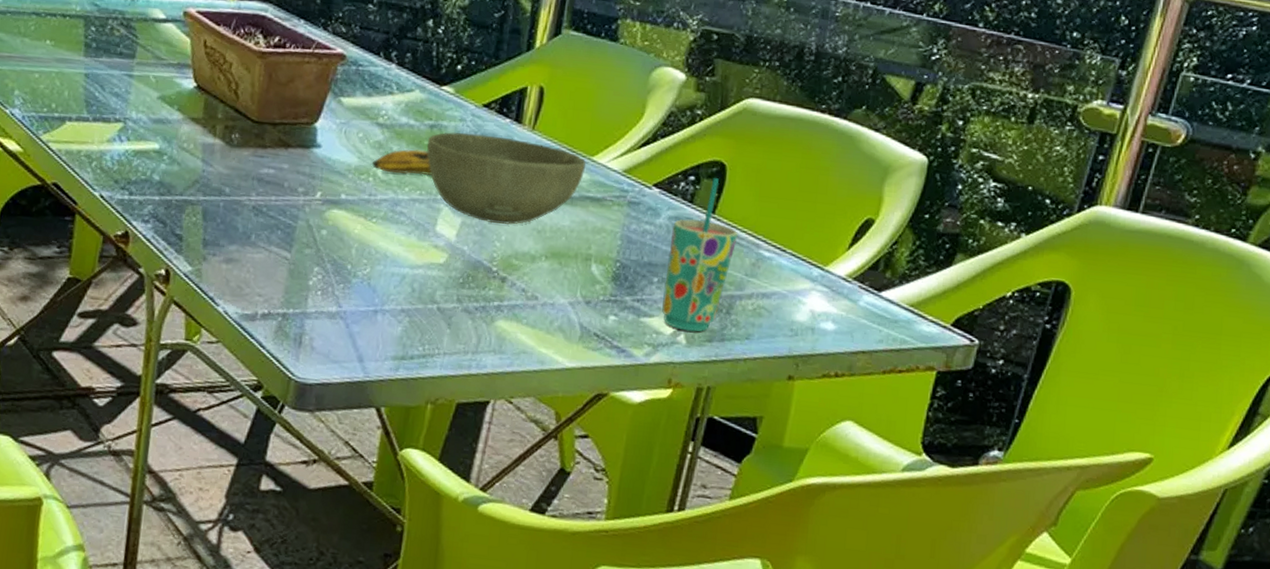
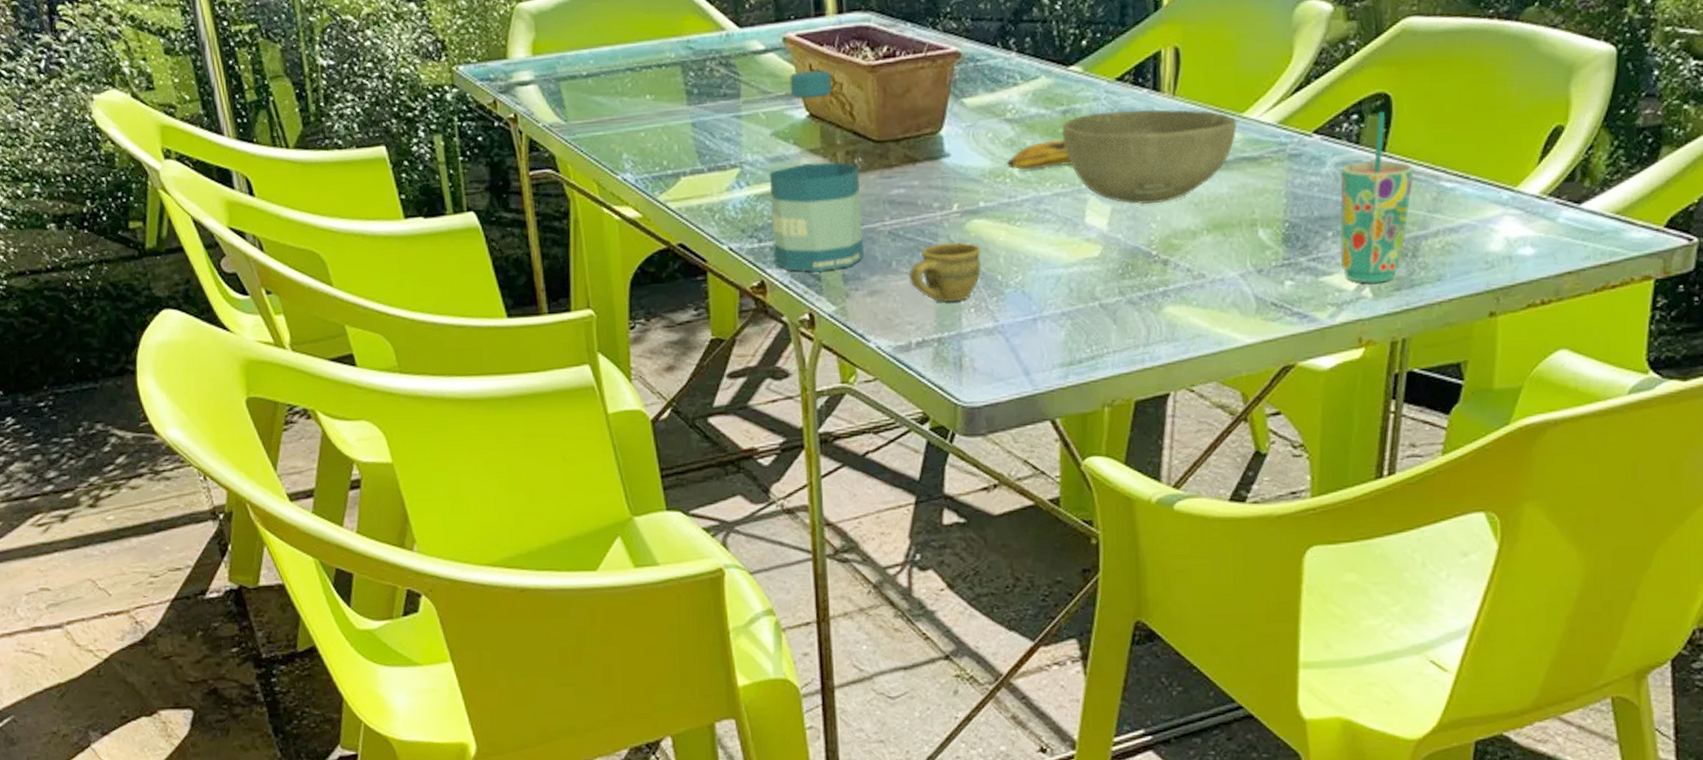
bottle: none [140,45,235,233] -> present [769,69,864,272]
cup: none [264,226,336,283] -> present [908,242,982,302]

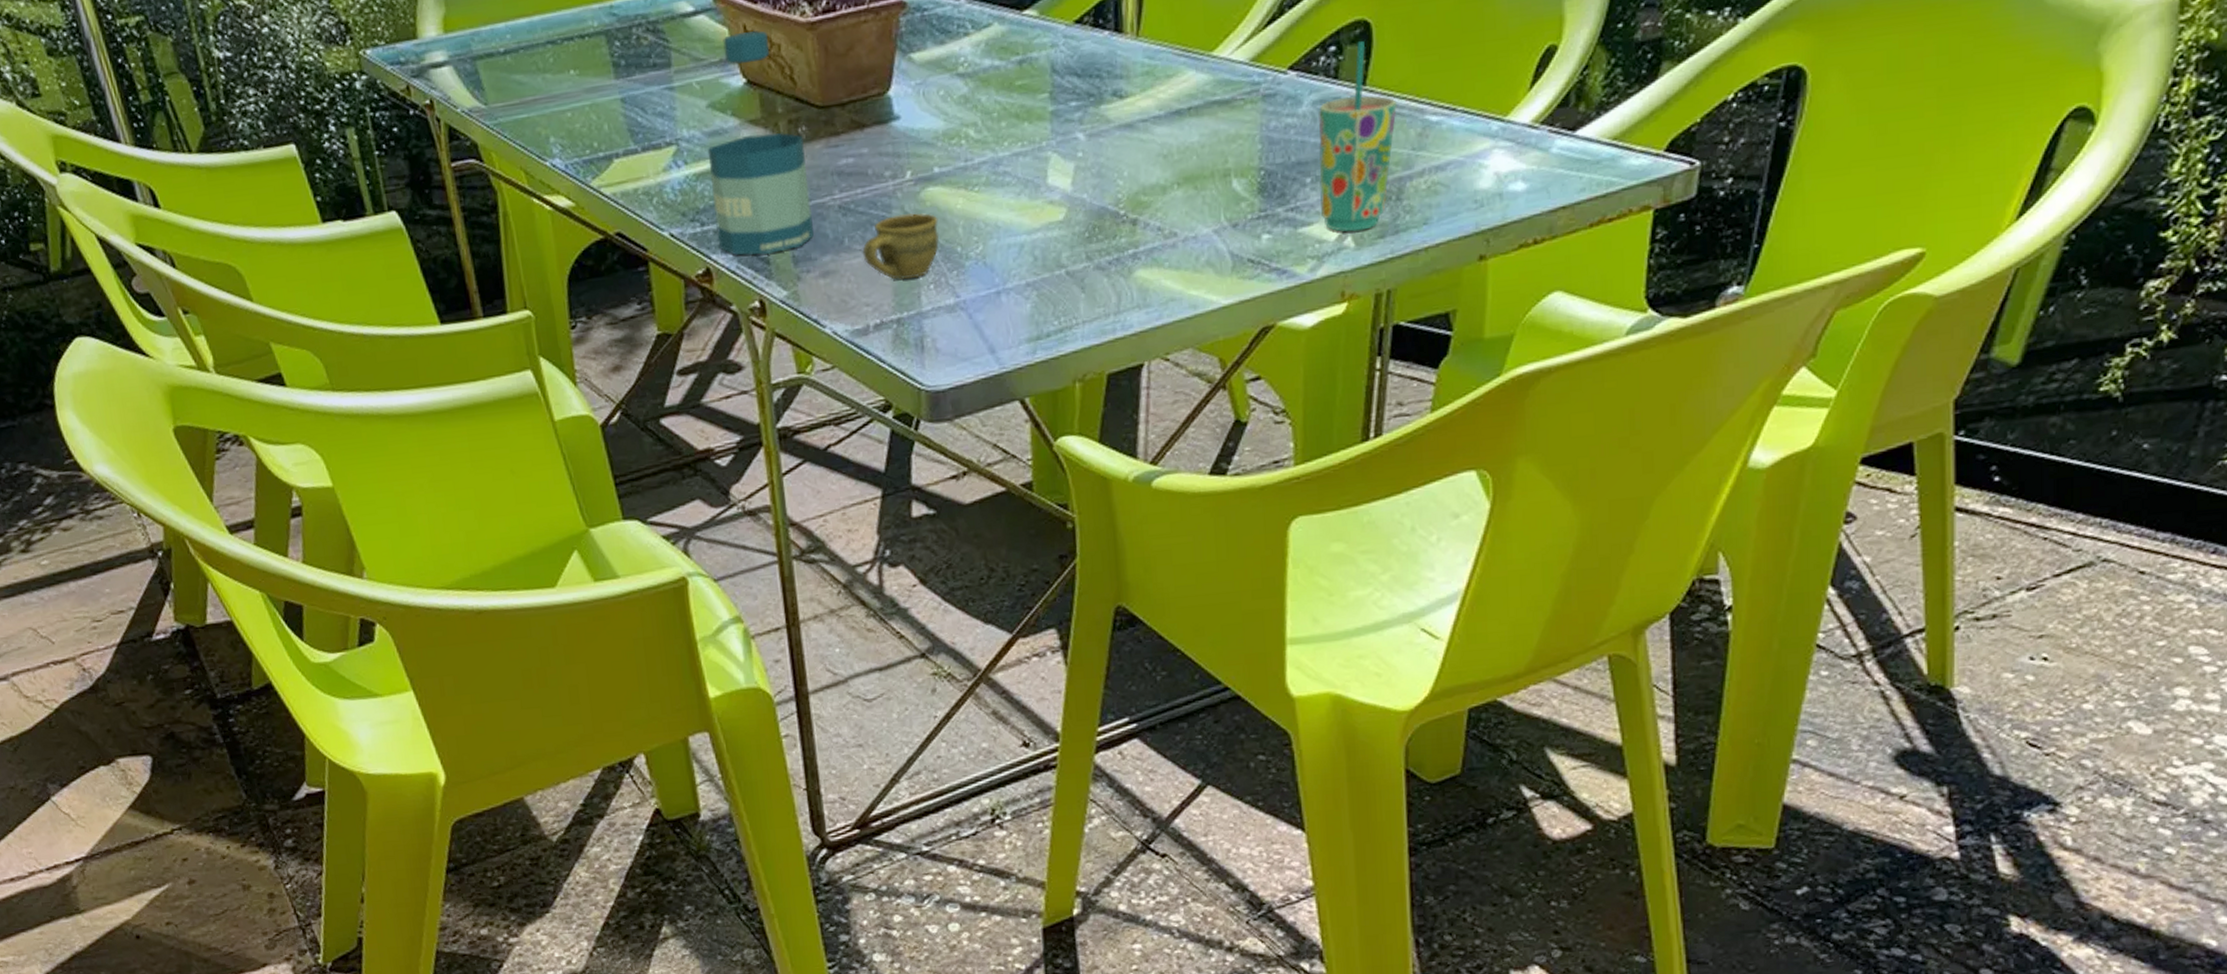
banana: present [1007,139,1072,170] -> none [961,93,1031,130]
bowl: present [1061,109,1237,205] -> none [1018,51,1207,160]

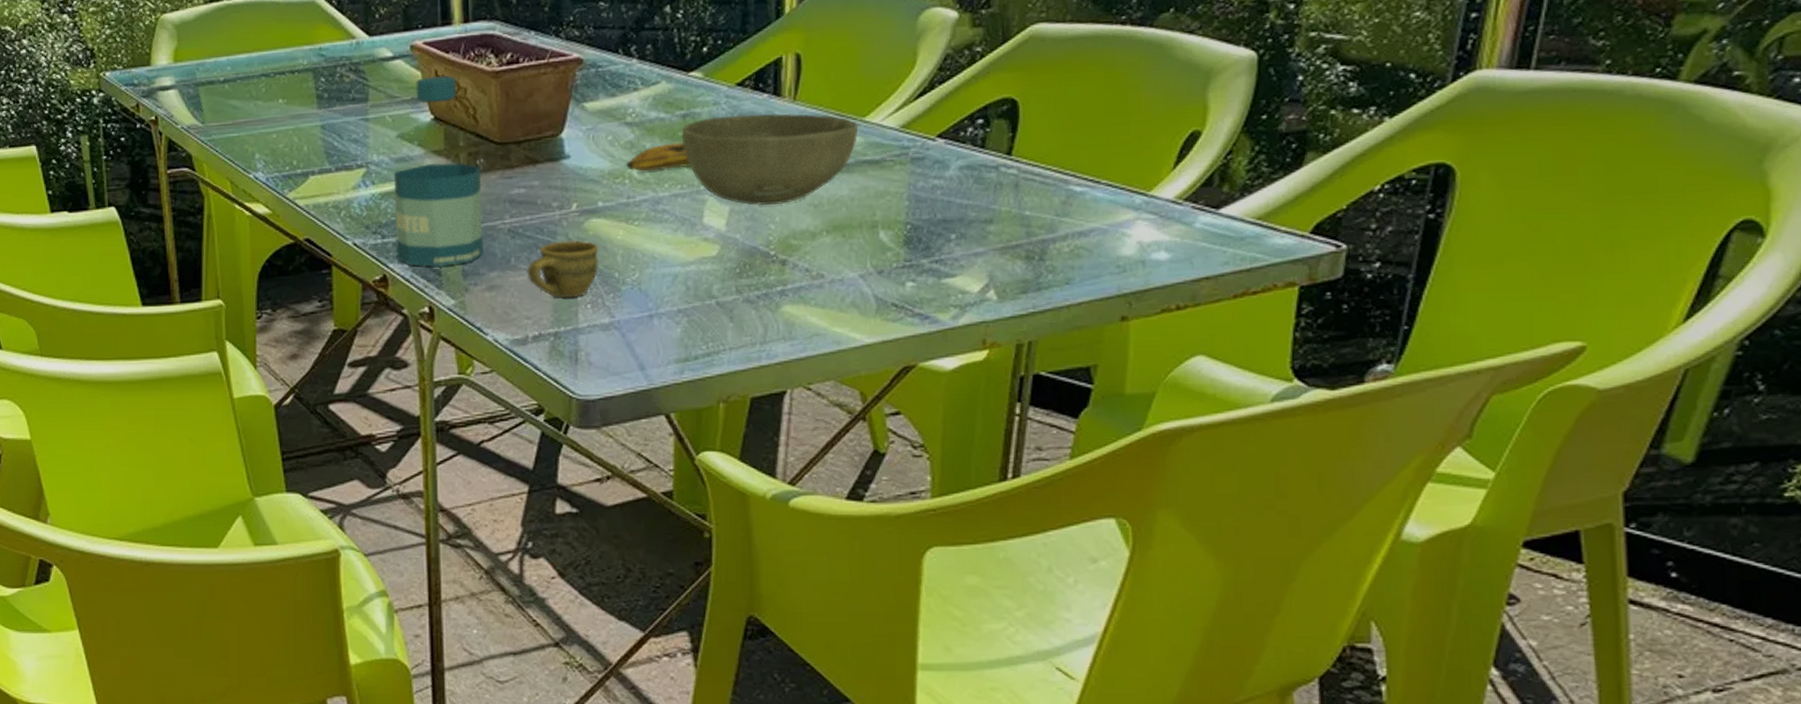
banana: none [961,93,1031,130] -> present [626,142,691,172]
bowl: none [1018,51,1207,160] -> present [681,113,859,206]
cup: present [1318,41,1398,232] -> none [964,116,1043,286]

